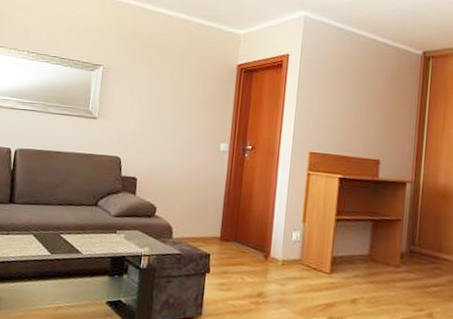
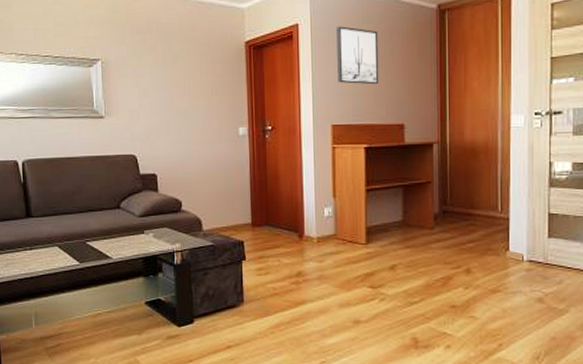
wall art: none [320,61,364,119] -> present [337,26,379,85]

